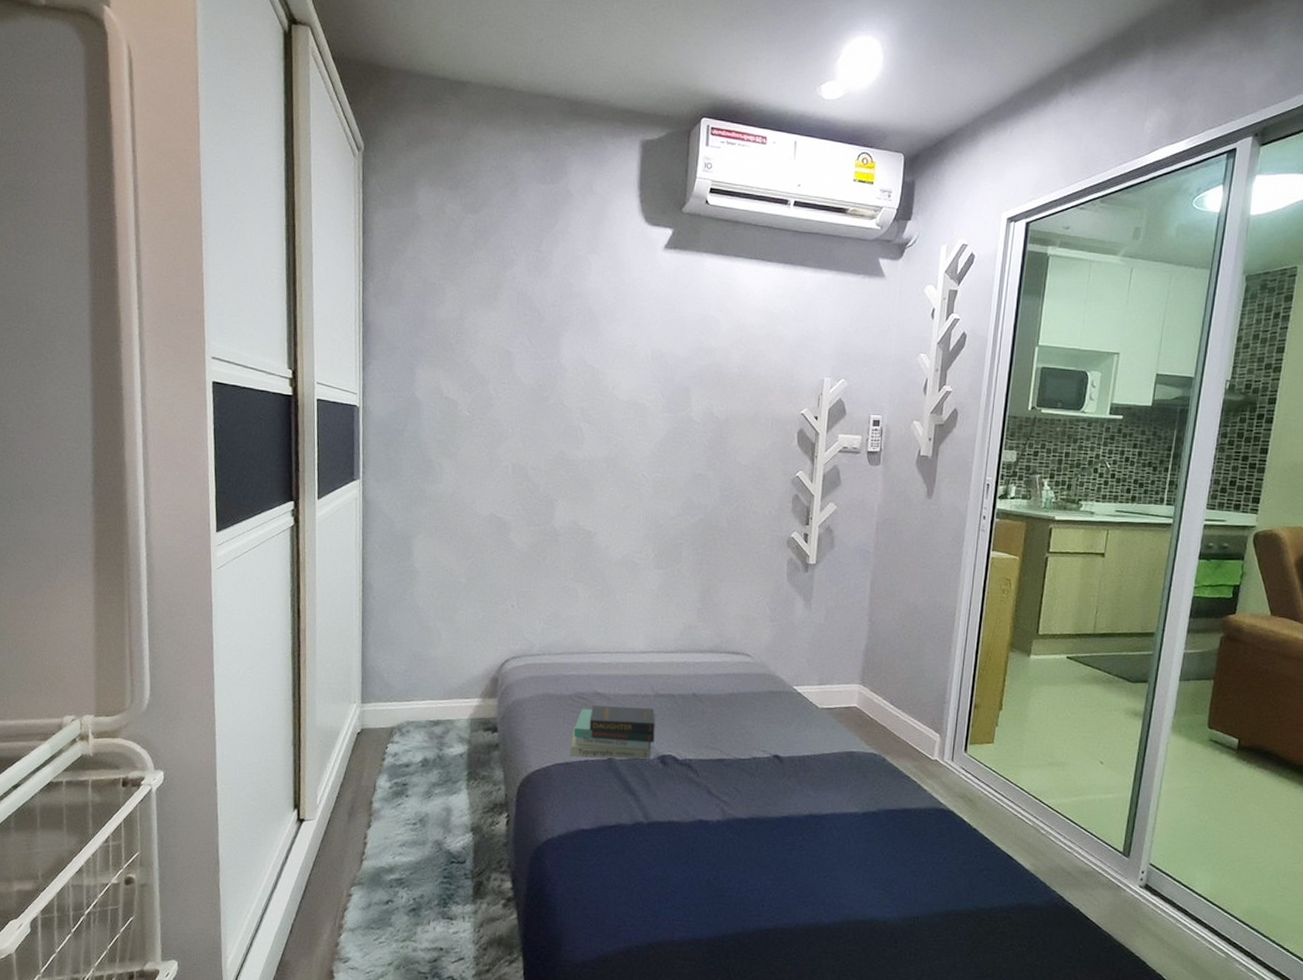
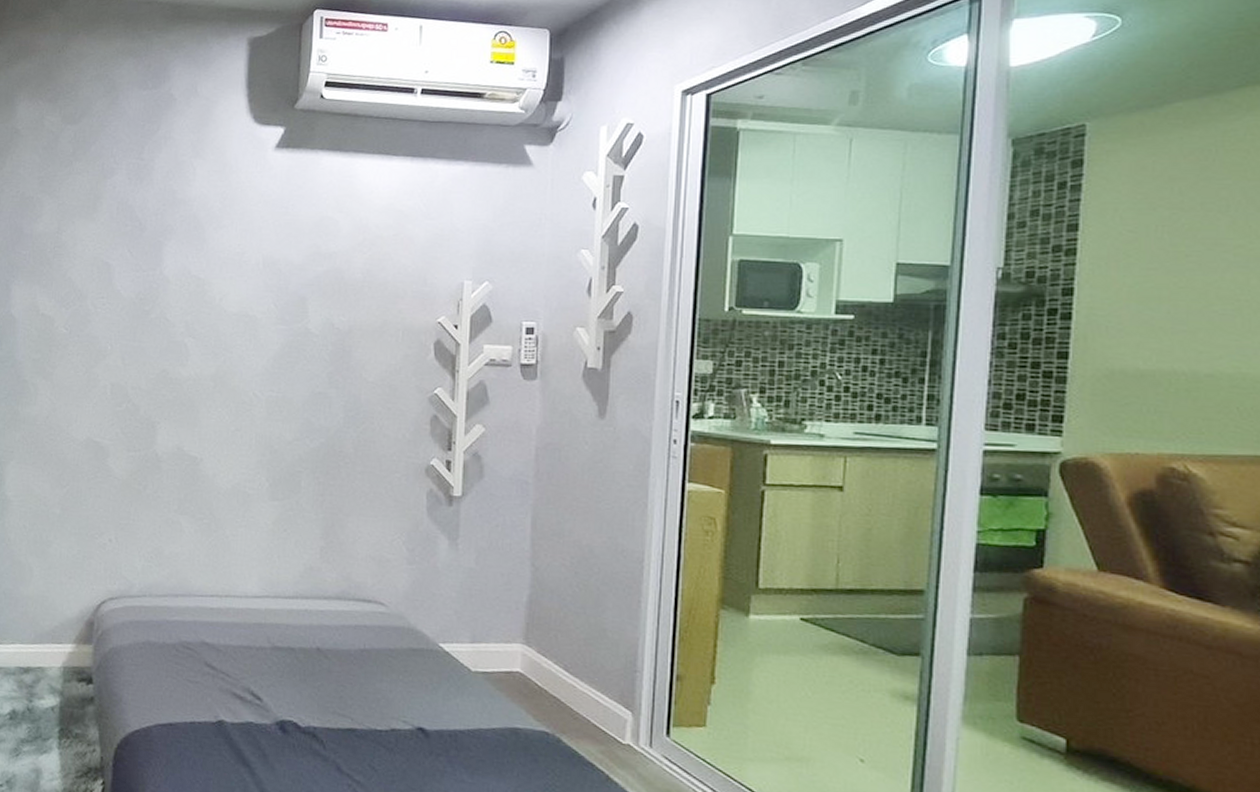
books: present [570,705,657,759] -> none [174,657,275,725]

